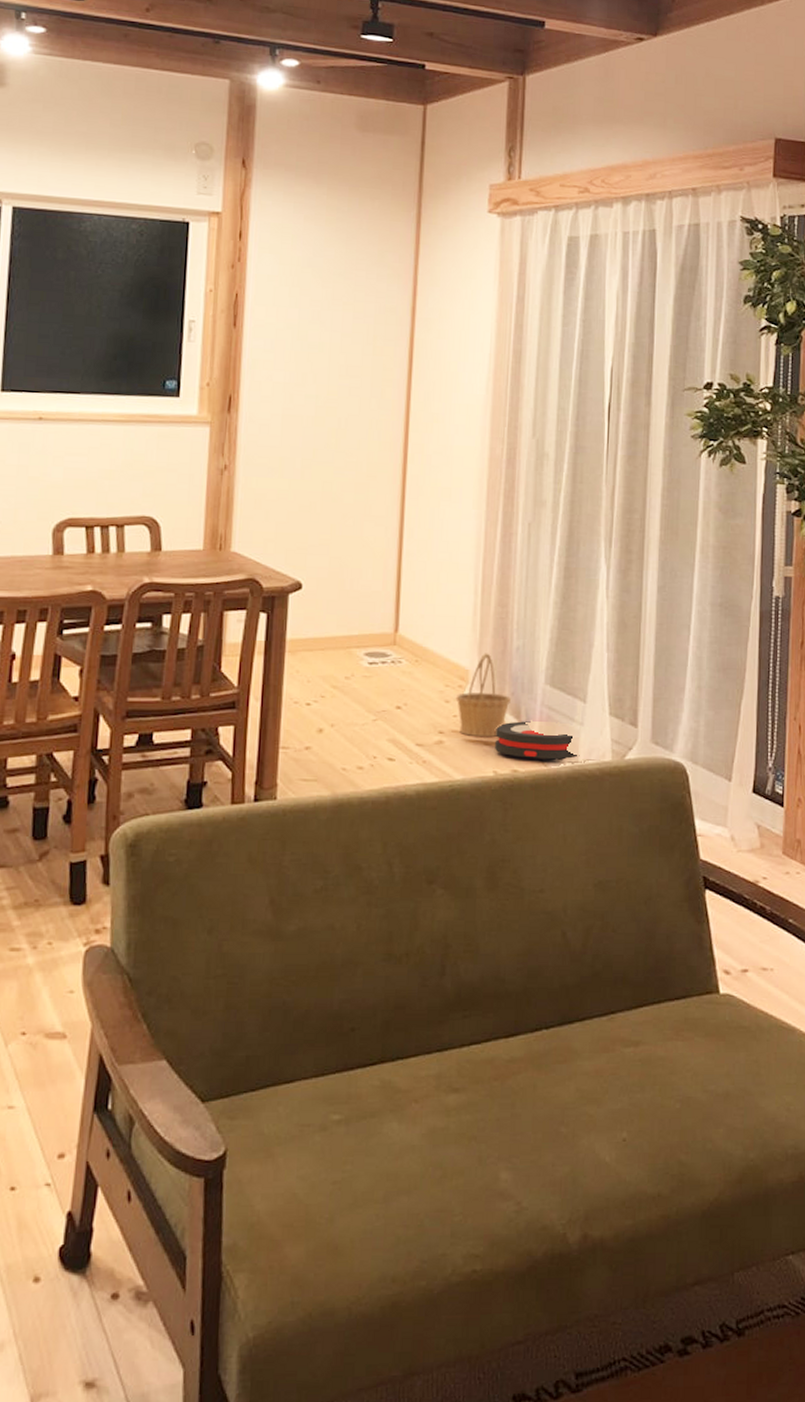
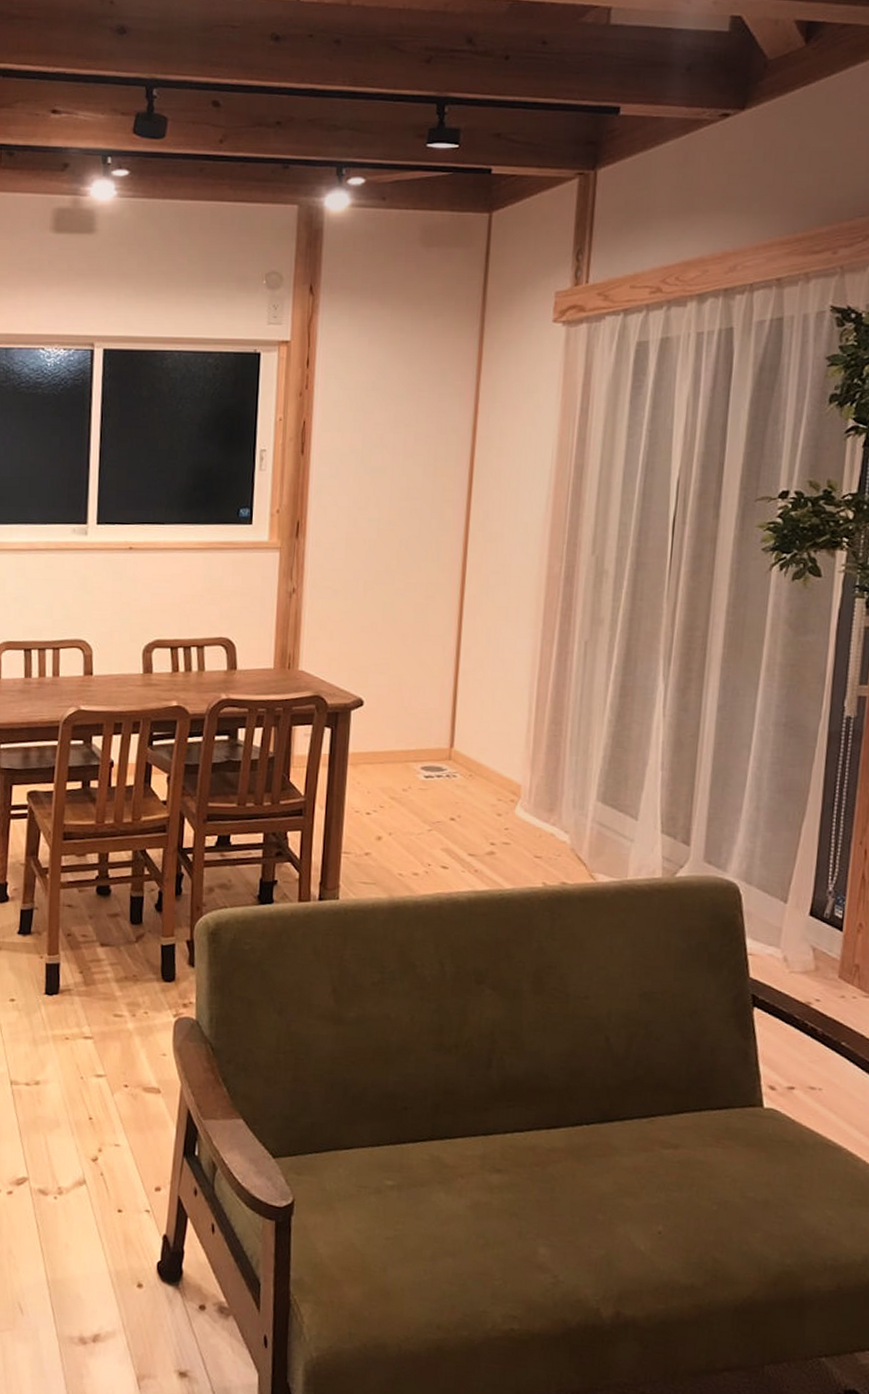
basket: present [455,653,511,738] -> none [507,769,562,850]
robot vacuum: present [495,721,580,760] -> none [545,836,629,875]

